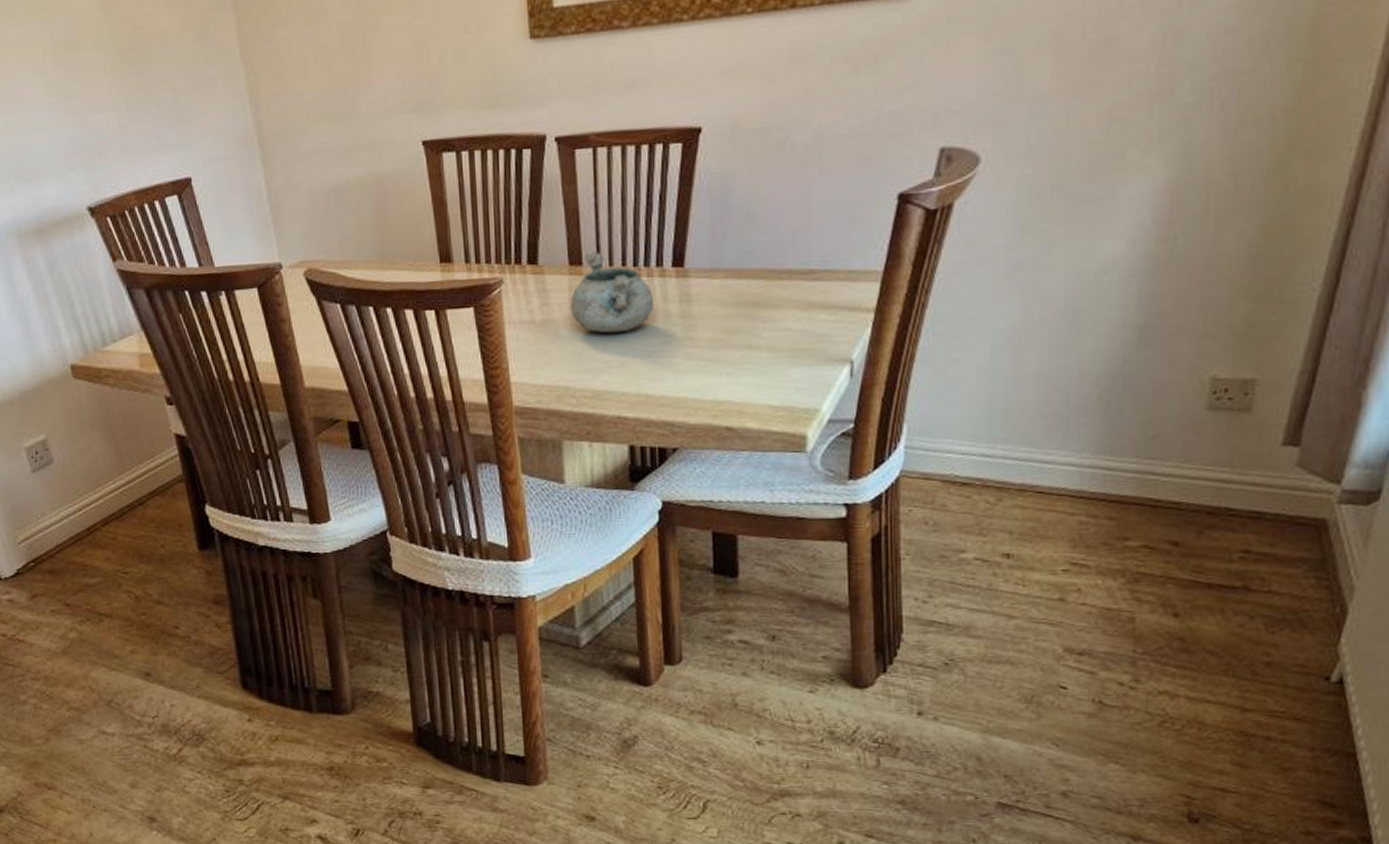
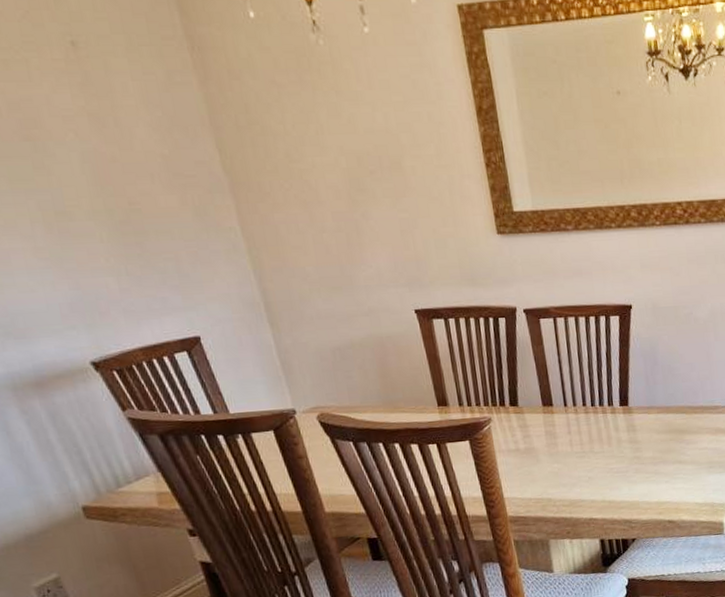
decorative bowl: present [570,252,653,334] -> none [545,396,609,457]

